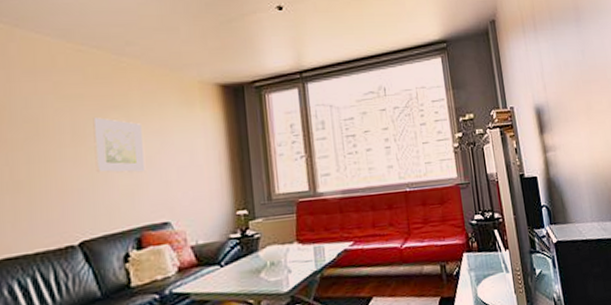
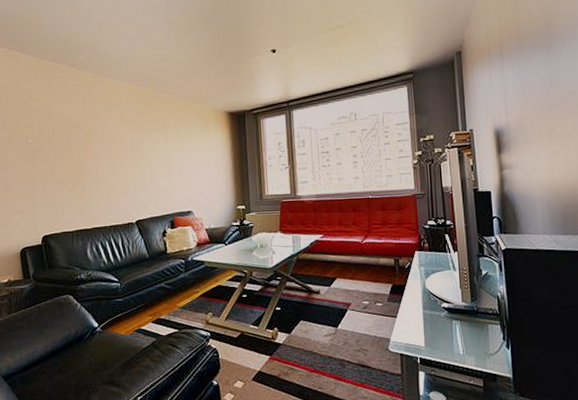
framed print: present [93,117,146,173] -> none [144,136,177,176]

